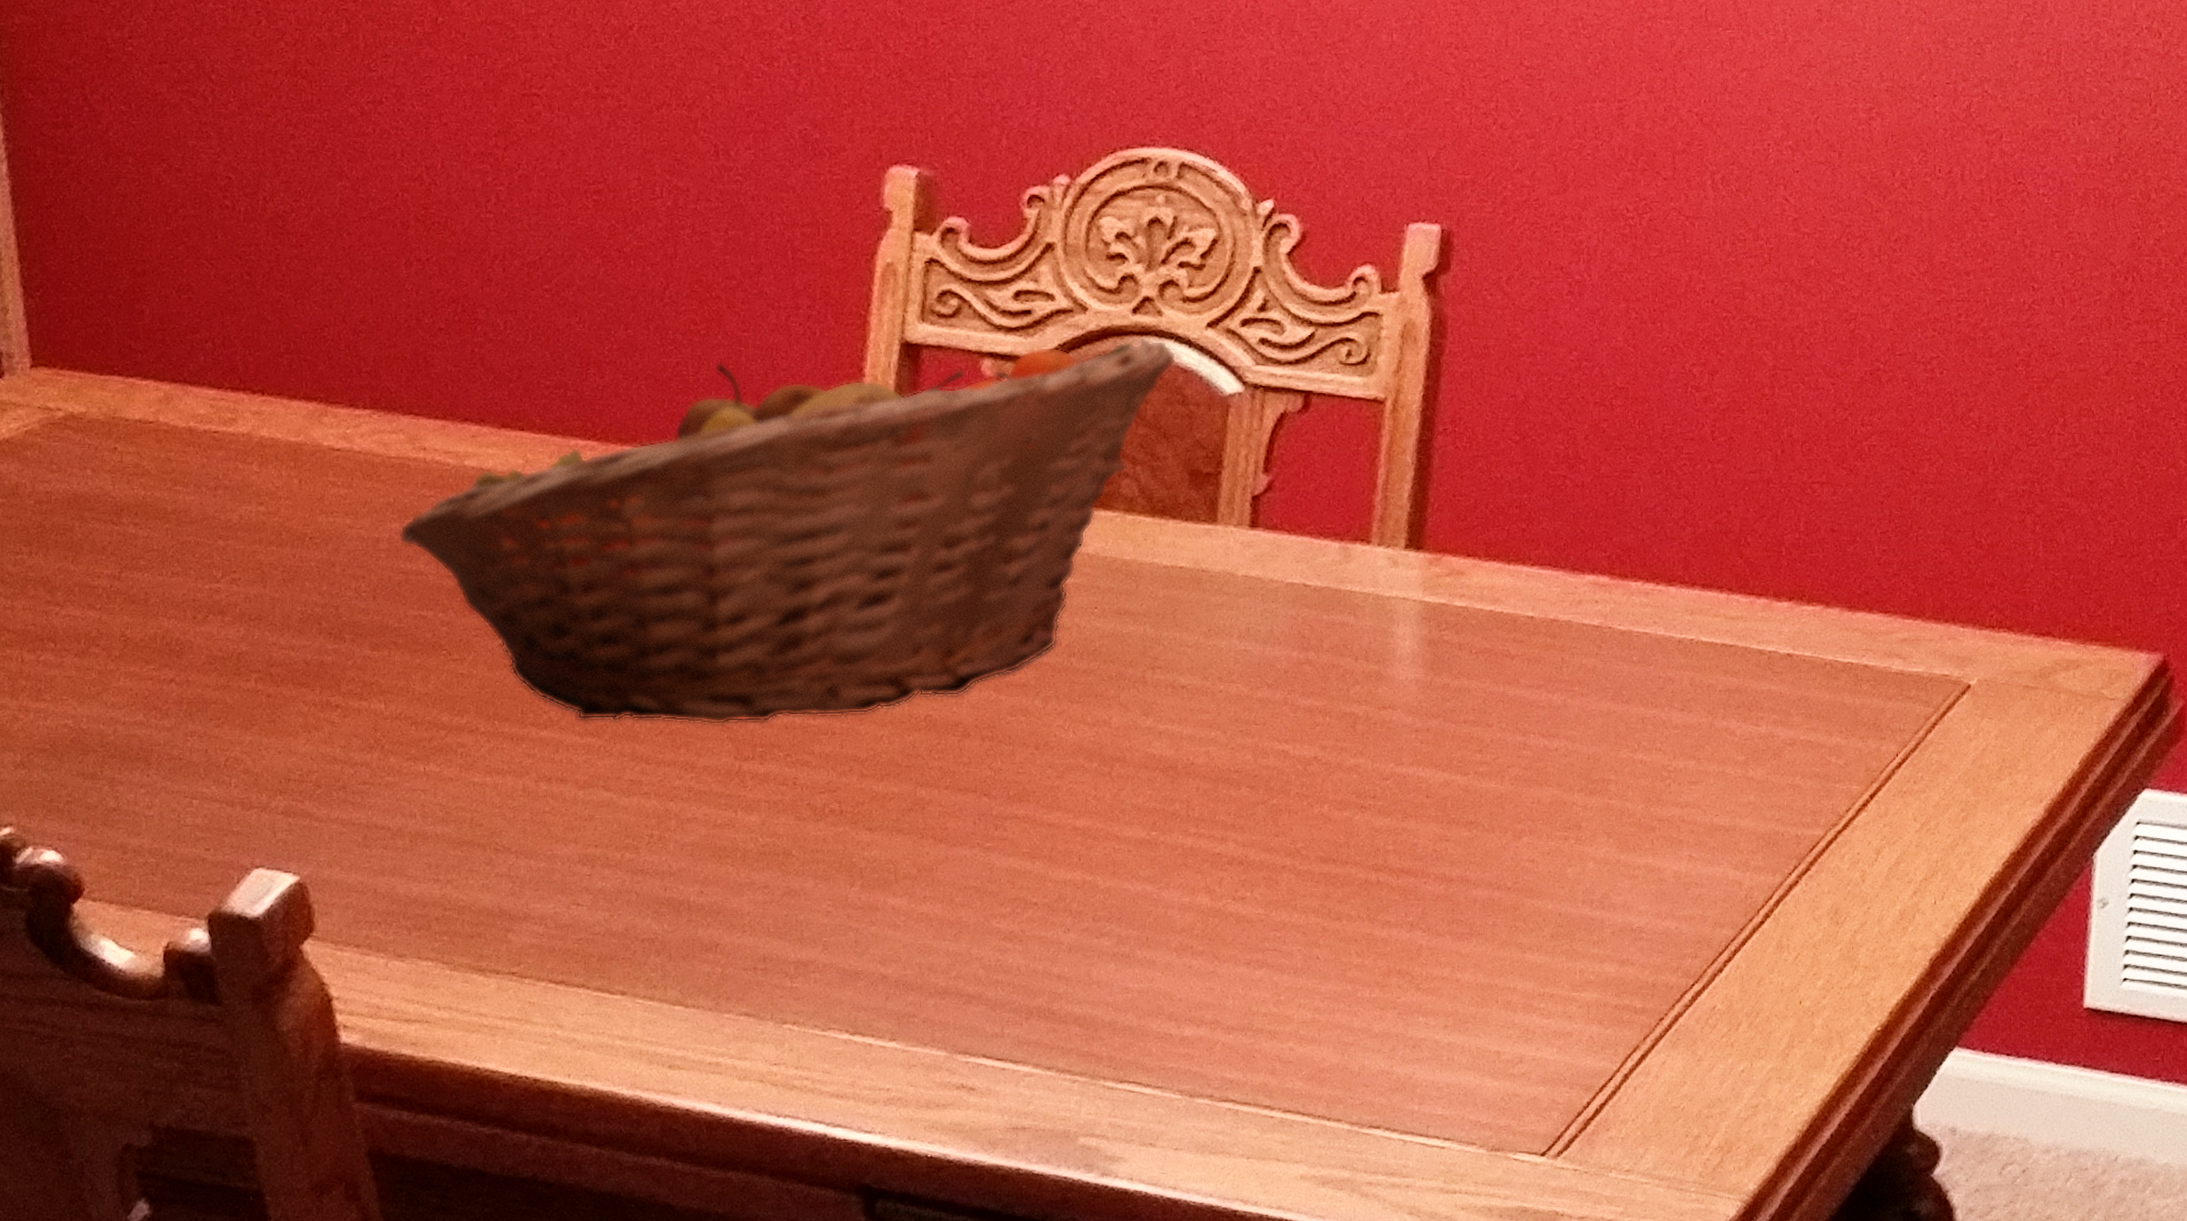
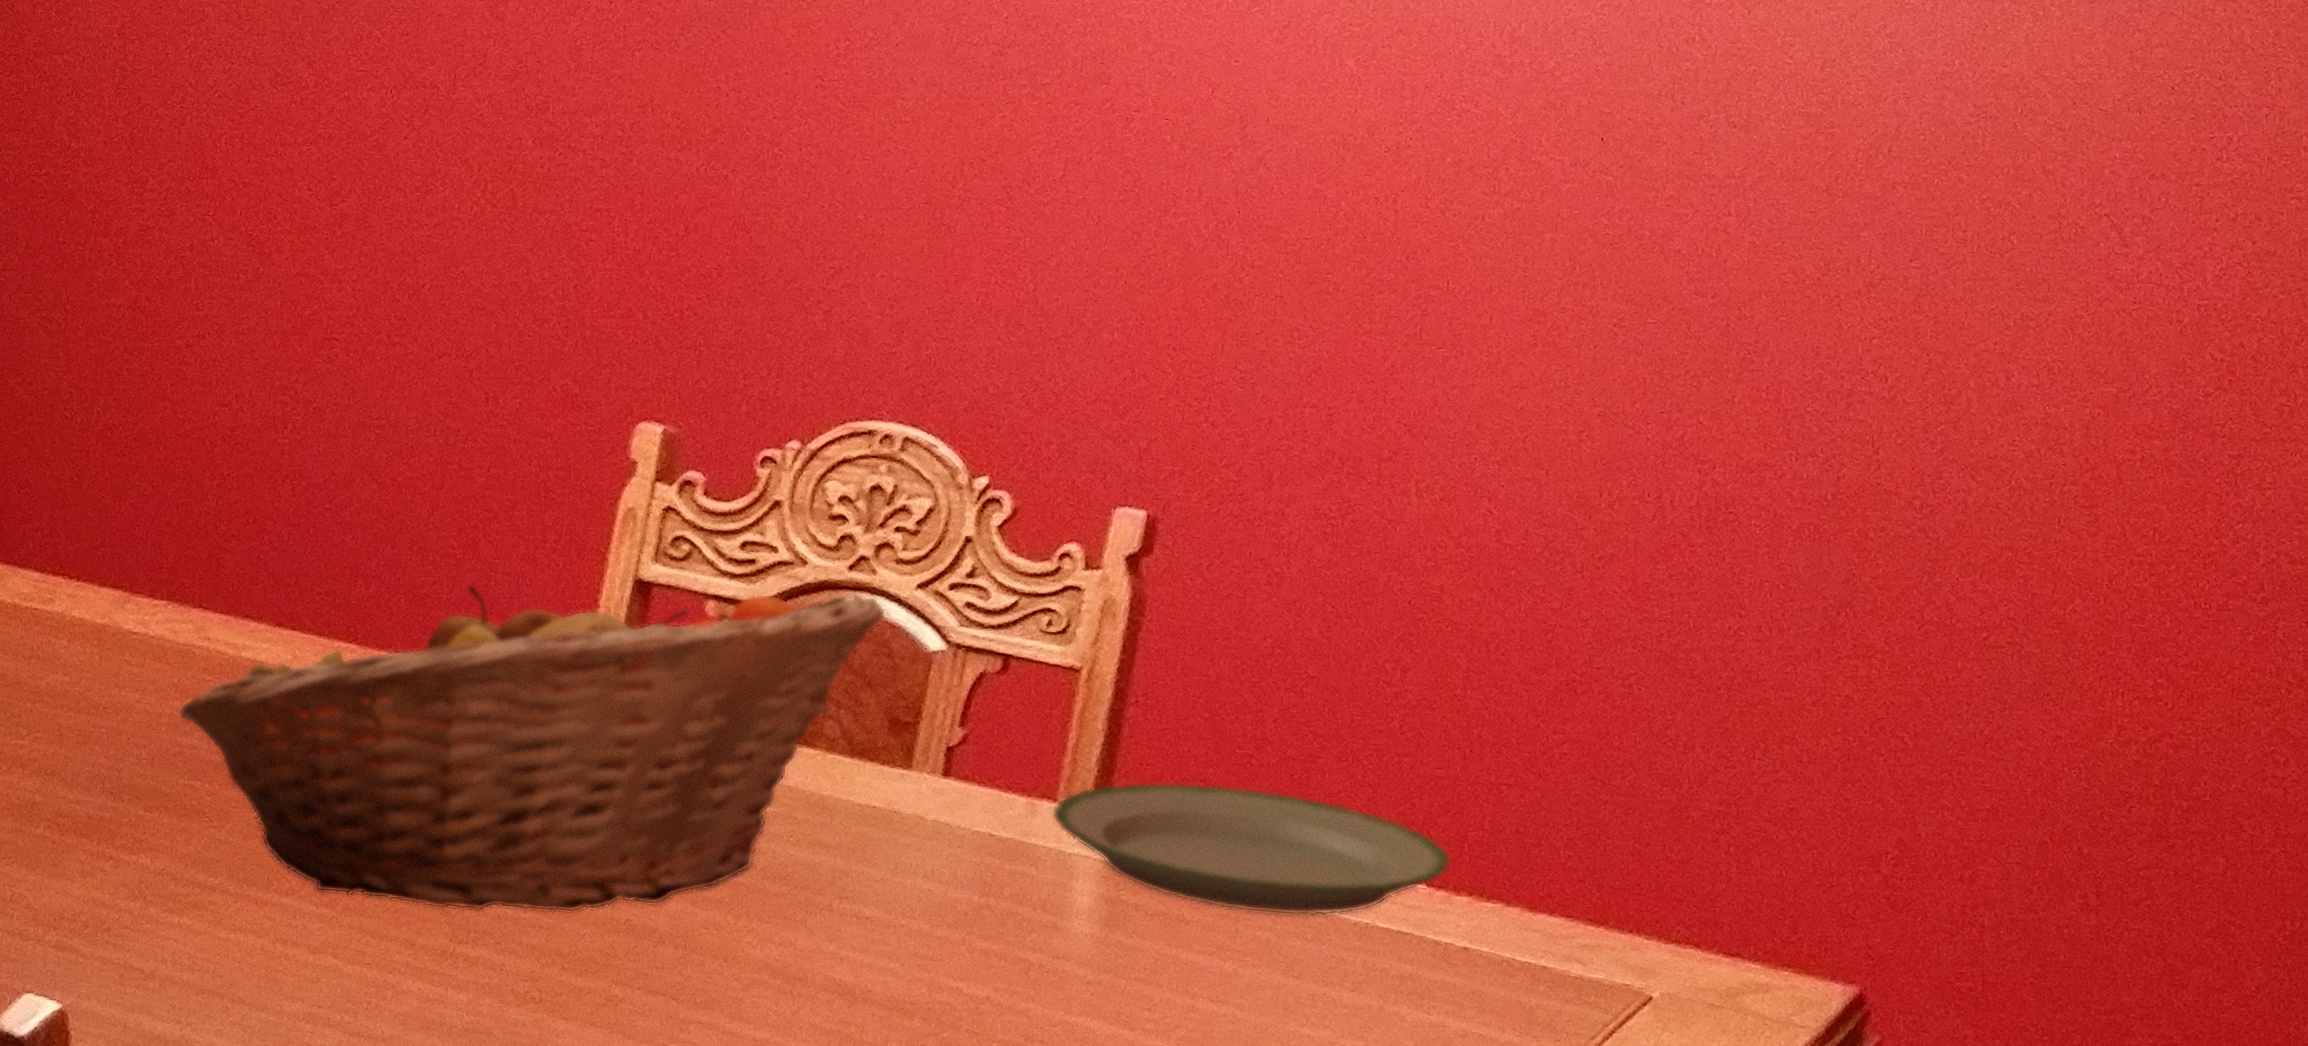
plate: none [1365,510,1771,640] -> present [1051,781,1452,916]

